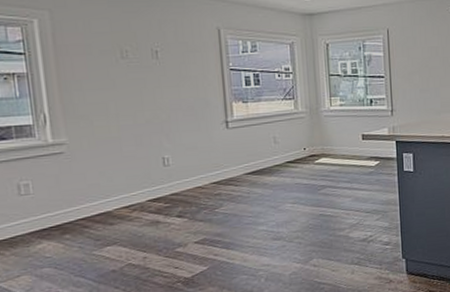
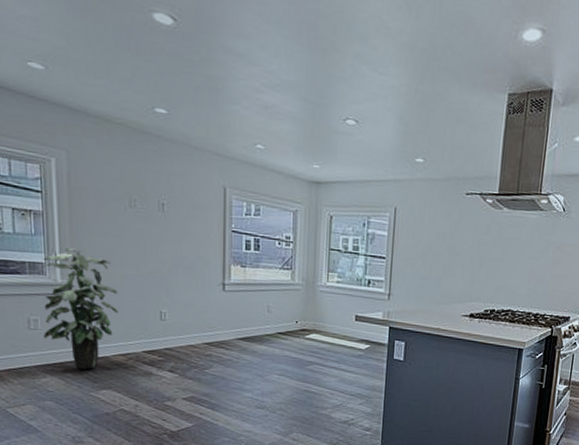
indoor plant: none [30,105,118,230] -> present [43,247,118,370]

